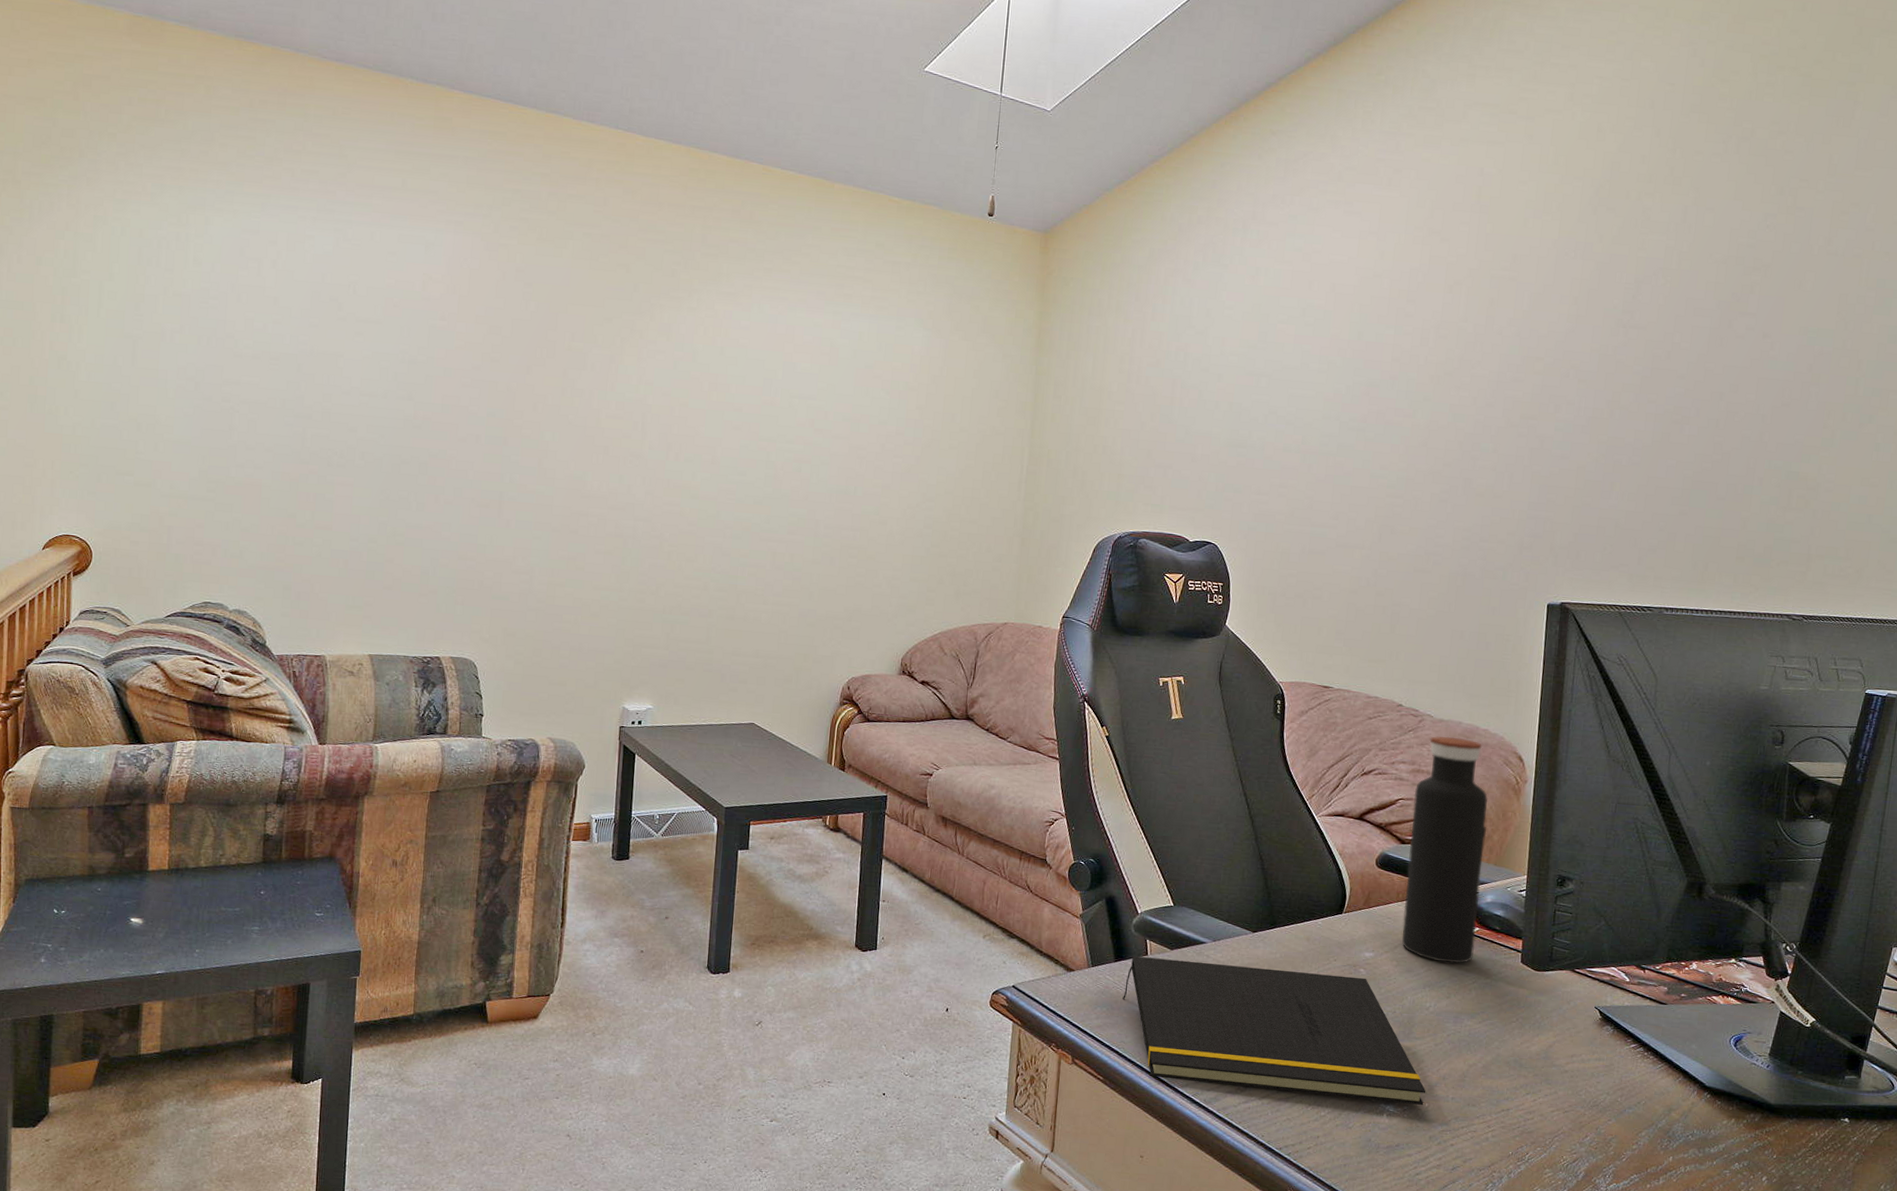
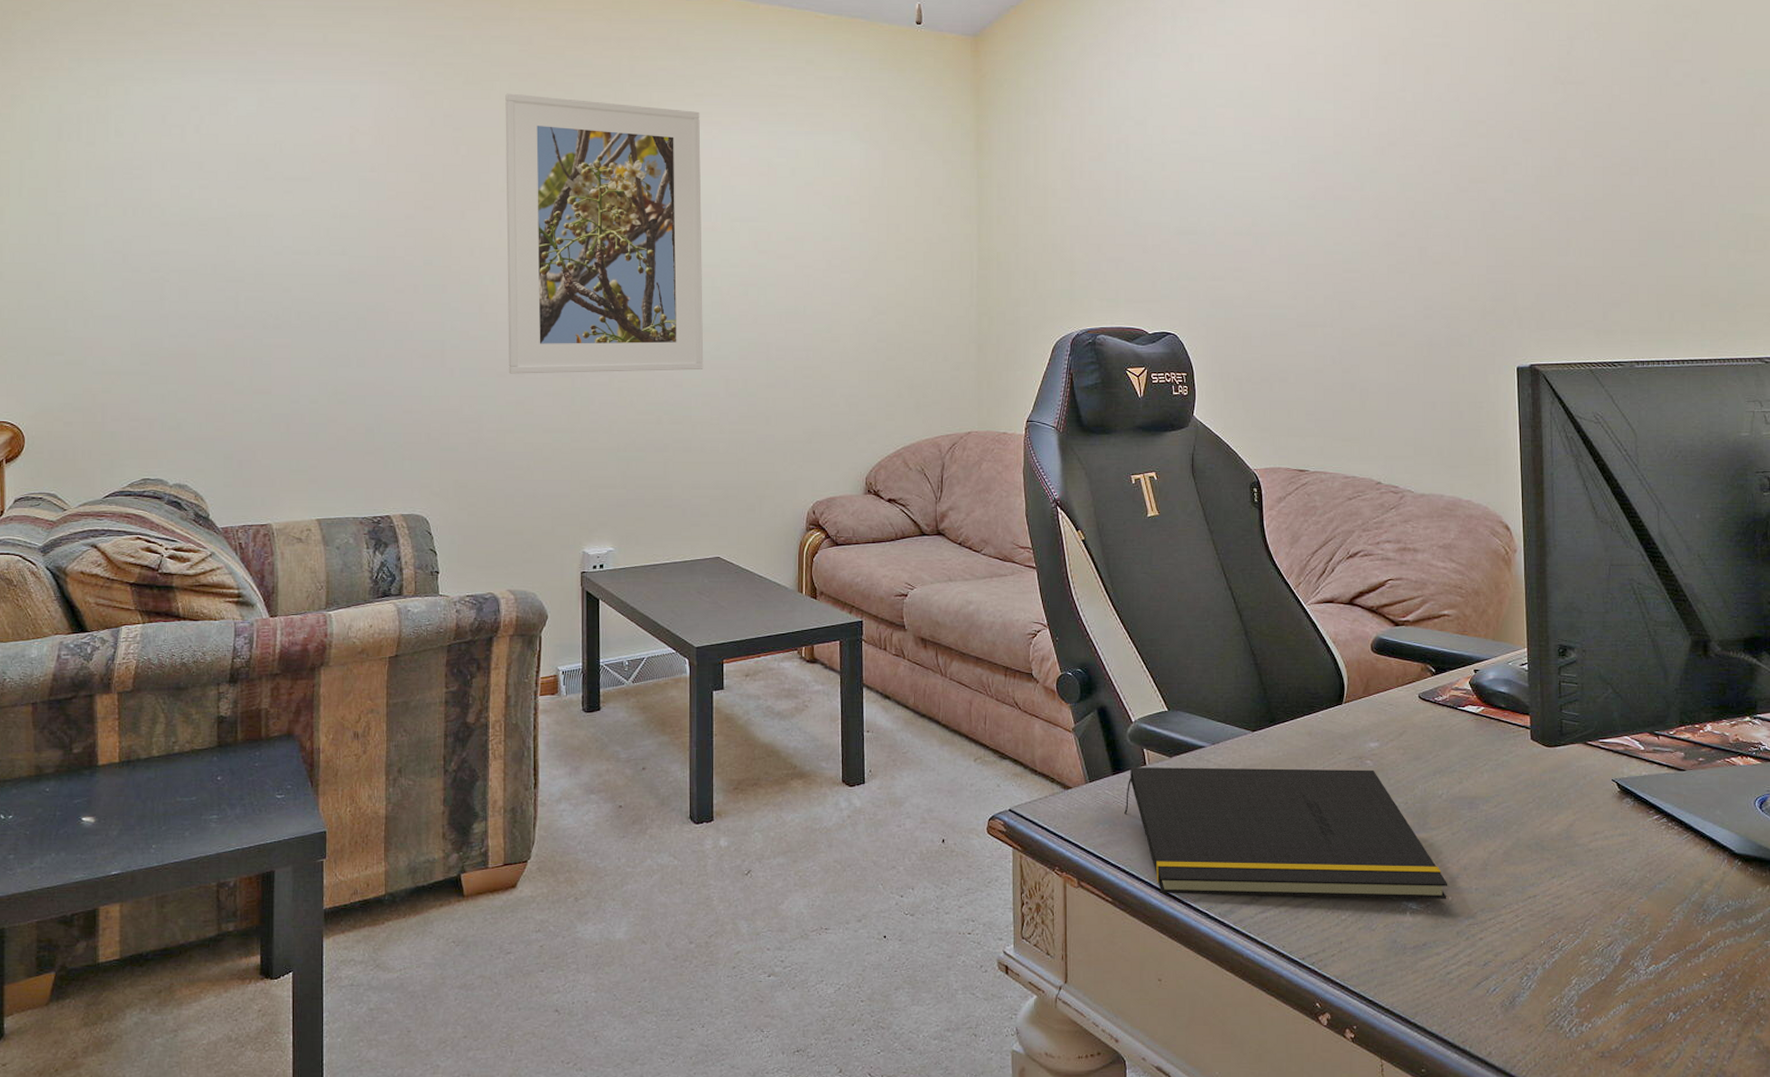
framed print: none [563,253,768,541] -> present [505,93,704,374]
water bottle: present [1401,736,1489,964] -> none [1402,511,1482,746]

